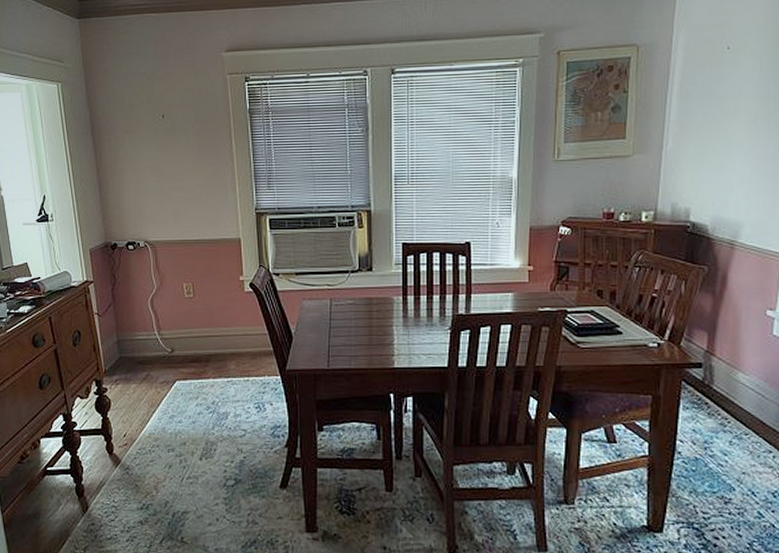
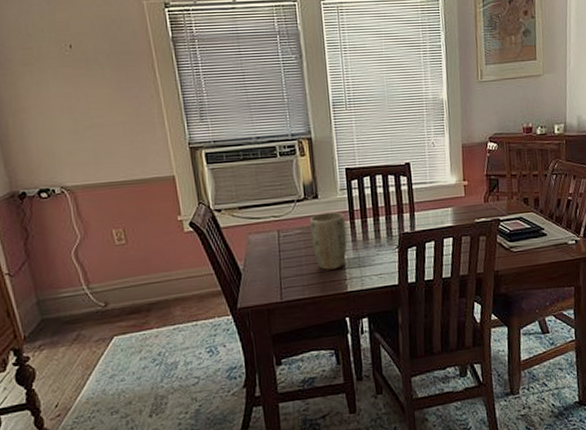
plant pot: none [362,286,398,343] -> present [309,211,347,270]

